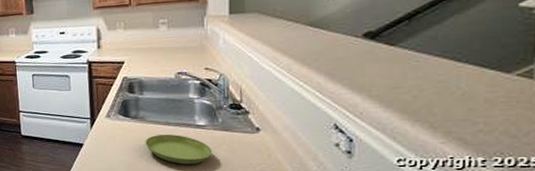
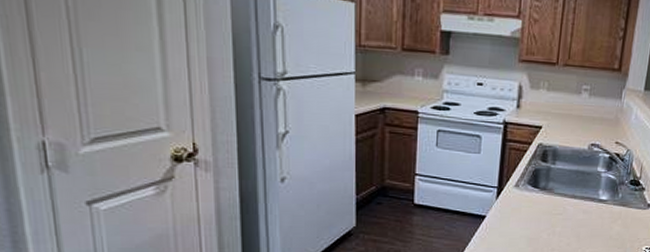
saucer: present [145,134,213,164] -> none [549,207,610,239]

